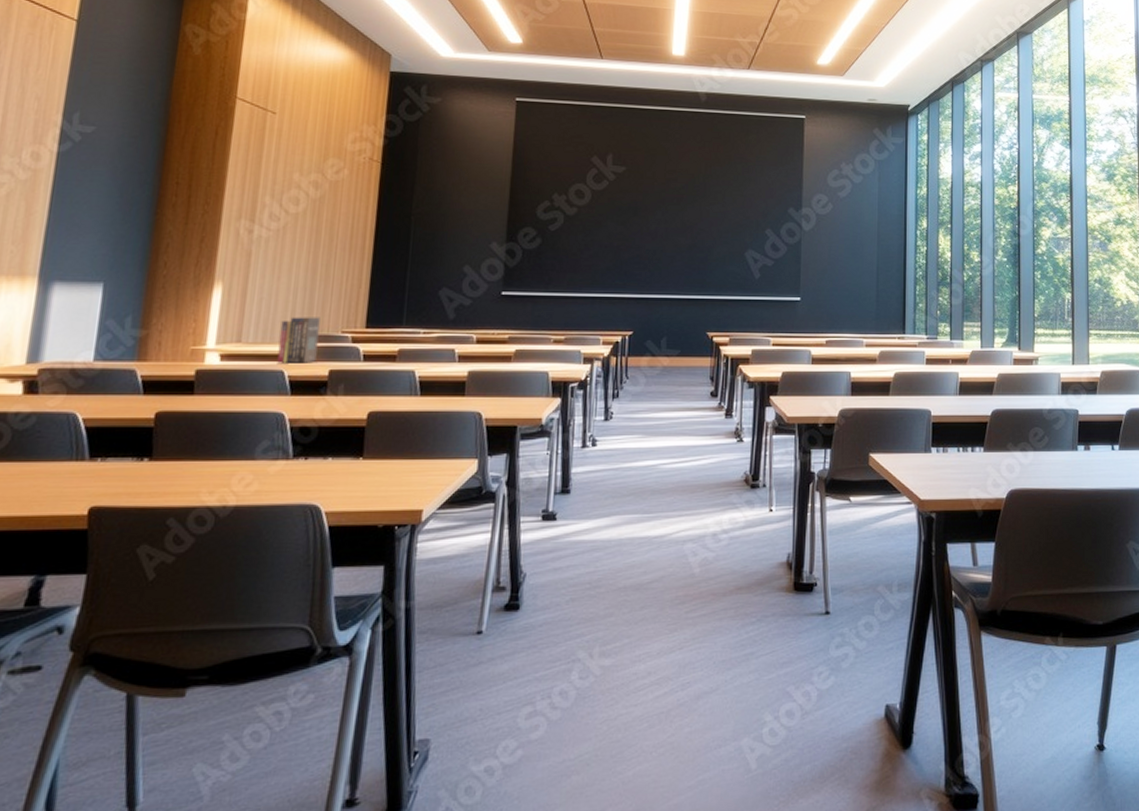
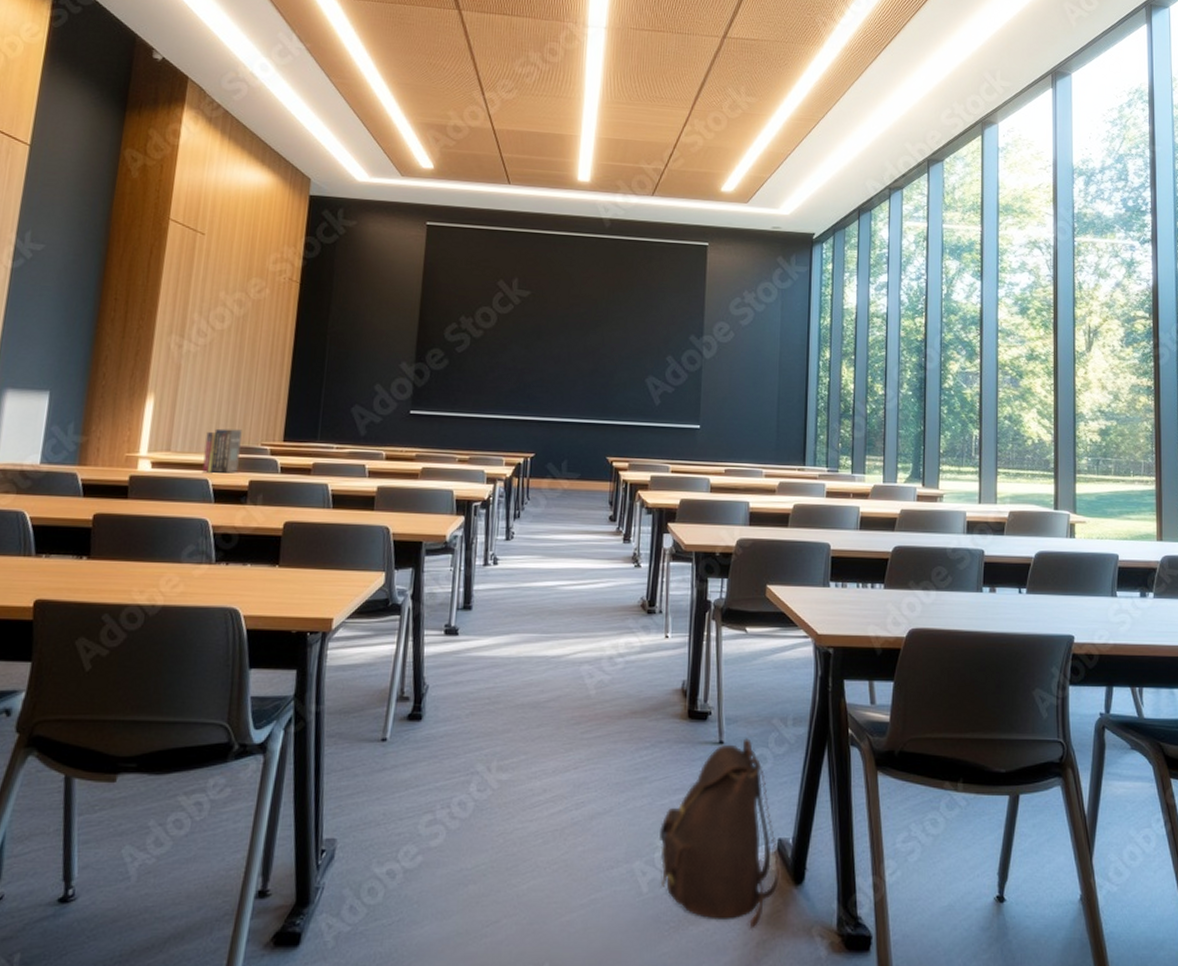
backpack: none [766,607,887,797] -> present [658,738,780,929]

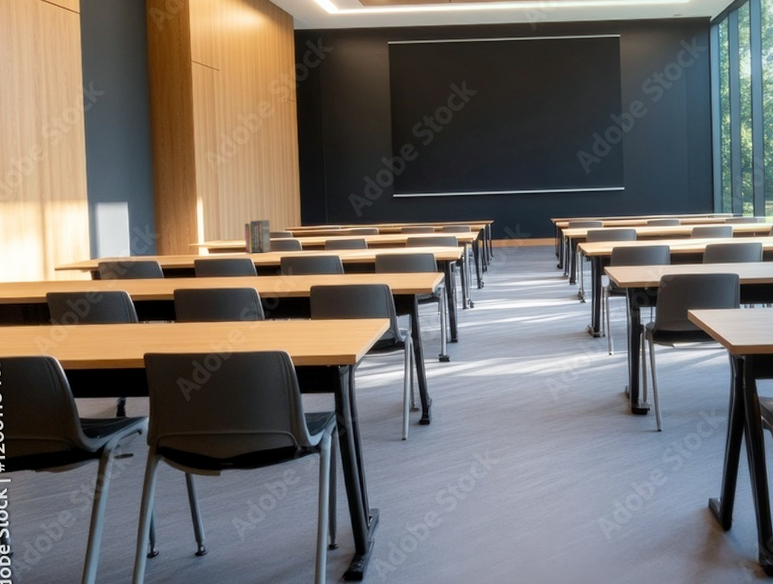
backpack: present [658,738,780,929] -> none [616,426,711,563]

